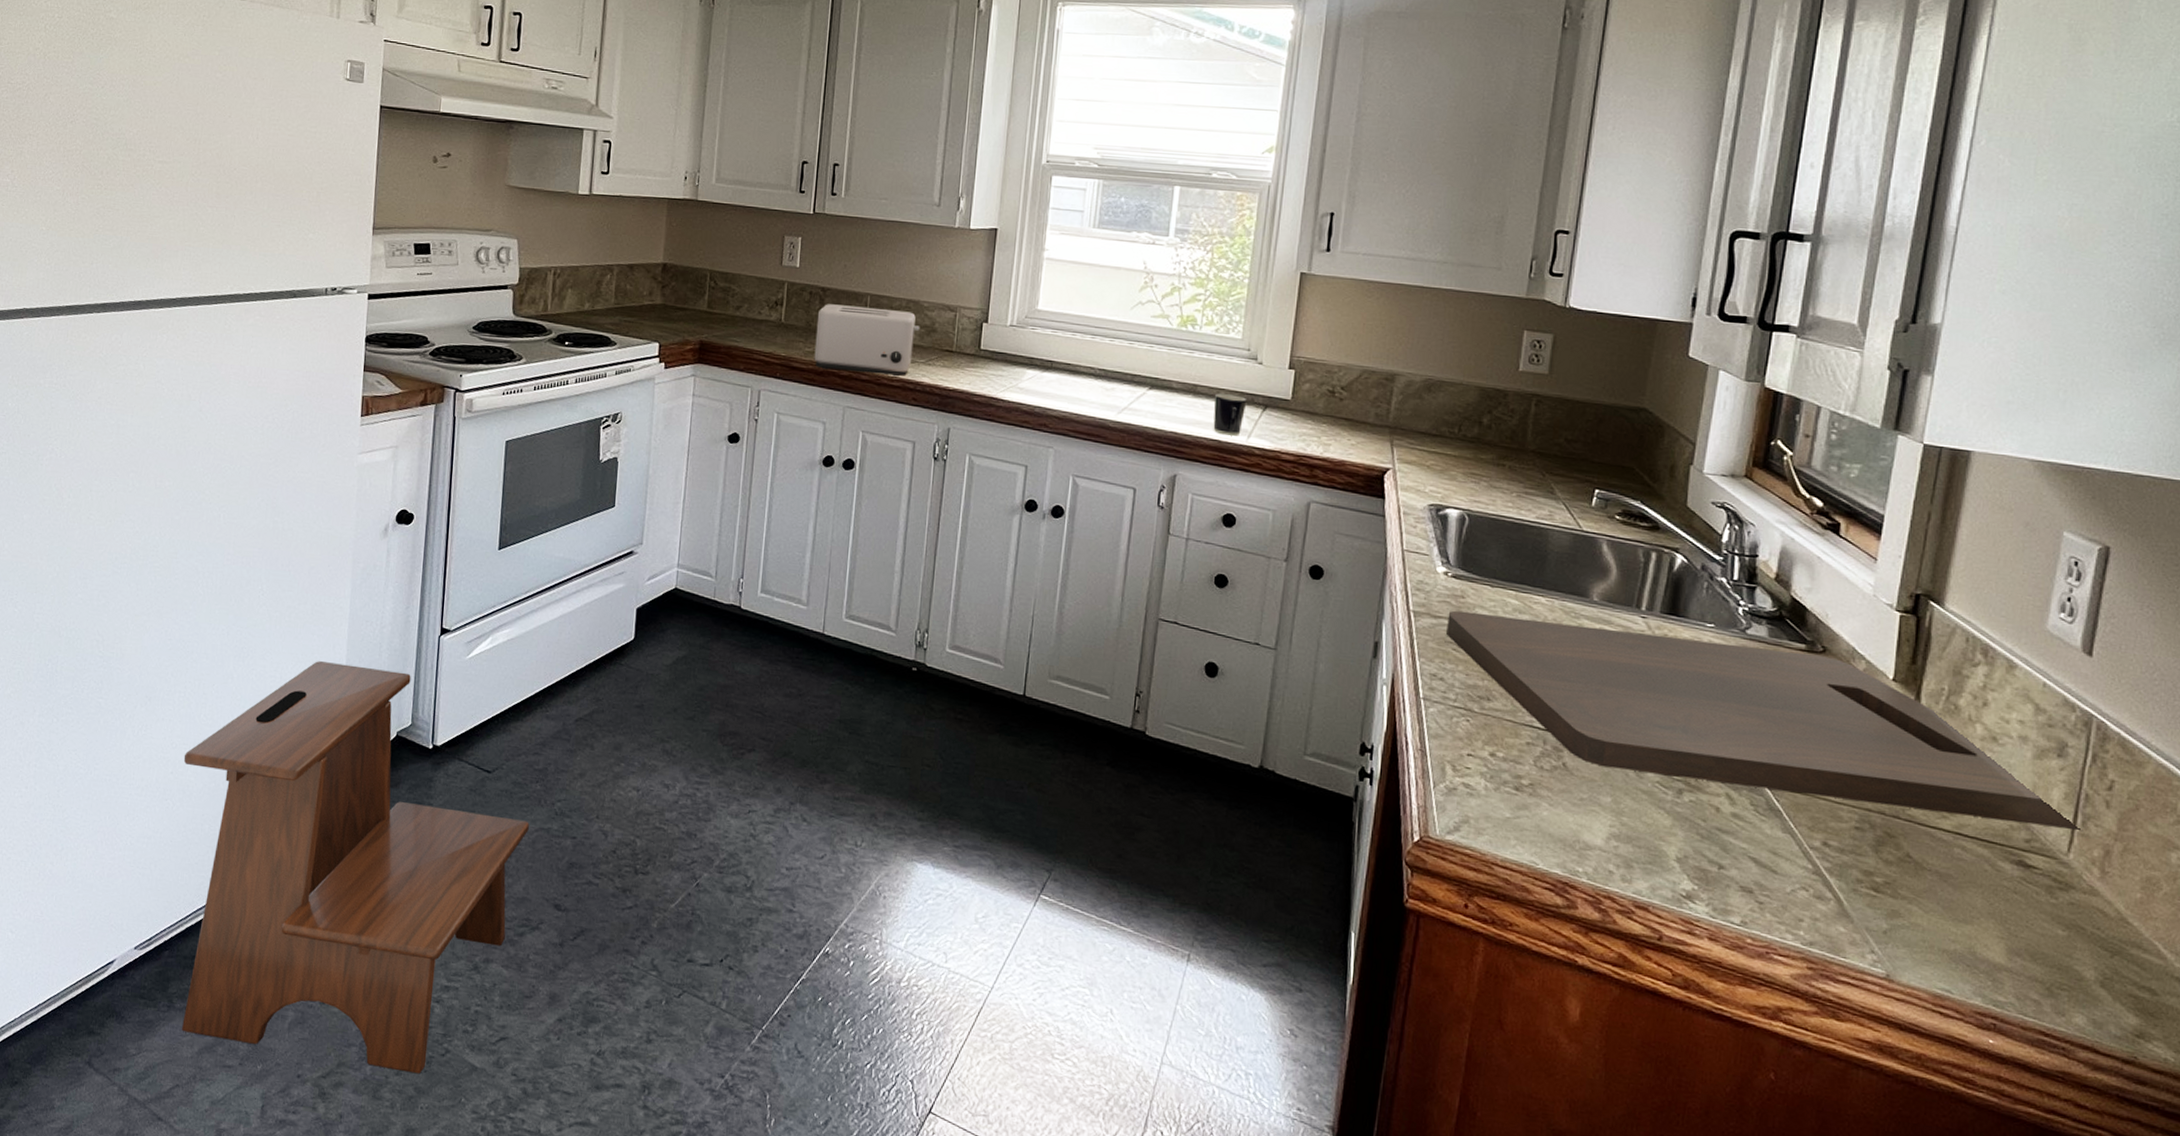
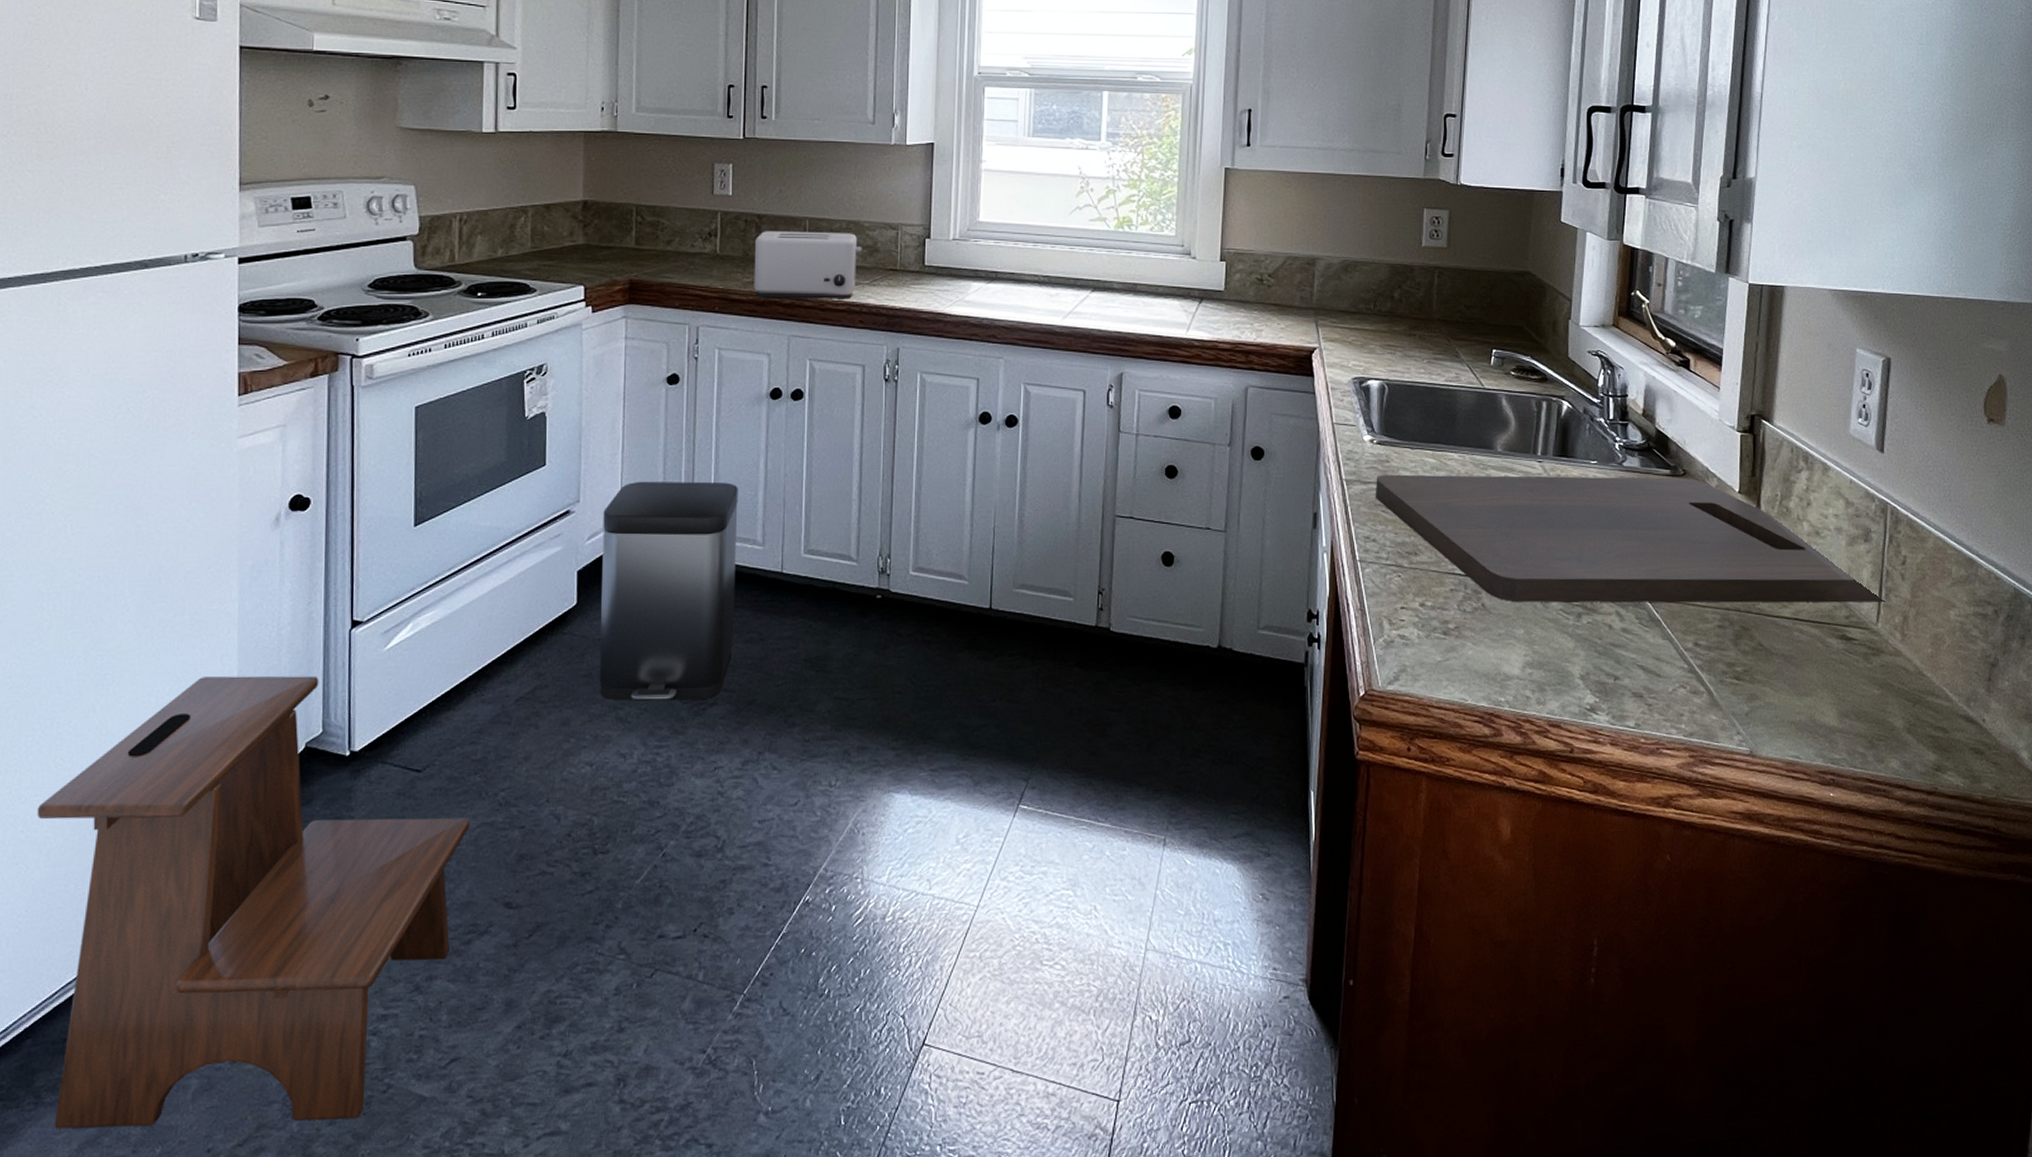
pedal bin: none [649,531,787,745] -> present [599,481,738,701]
mug: present [1213,393,1247,436] -> none [1153,290,1184,330]

